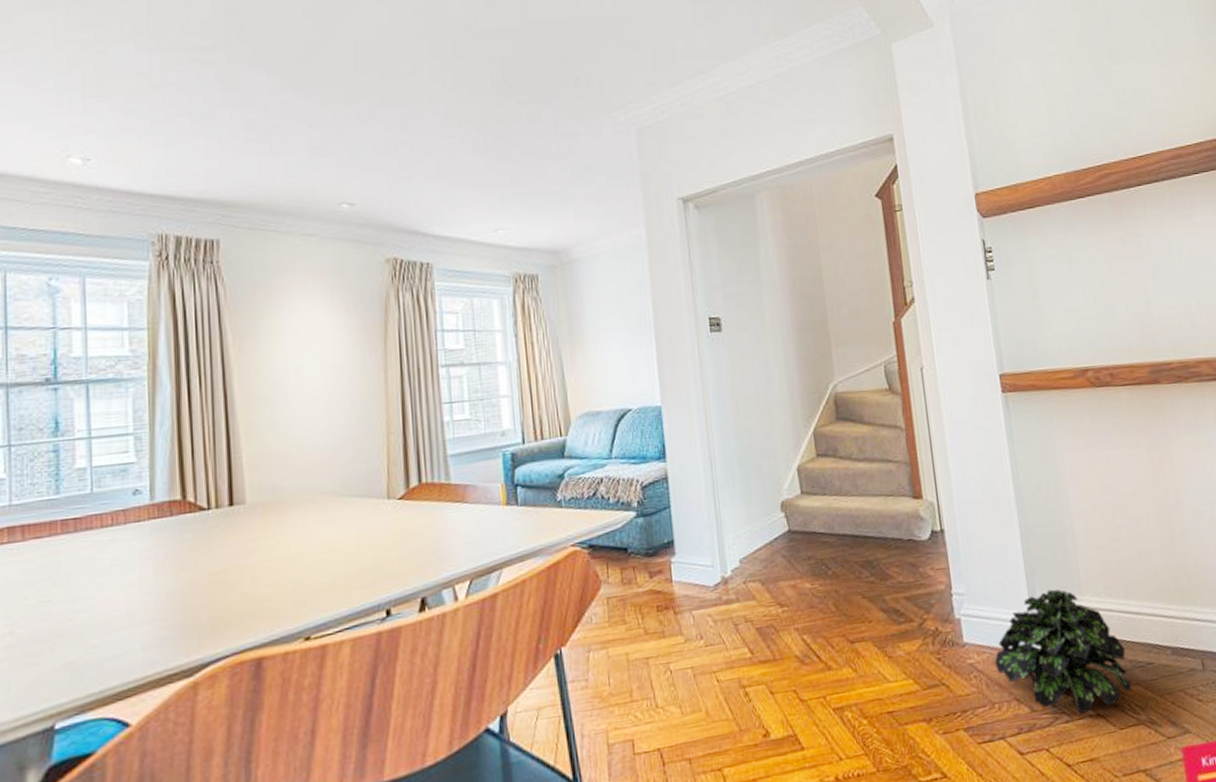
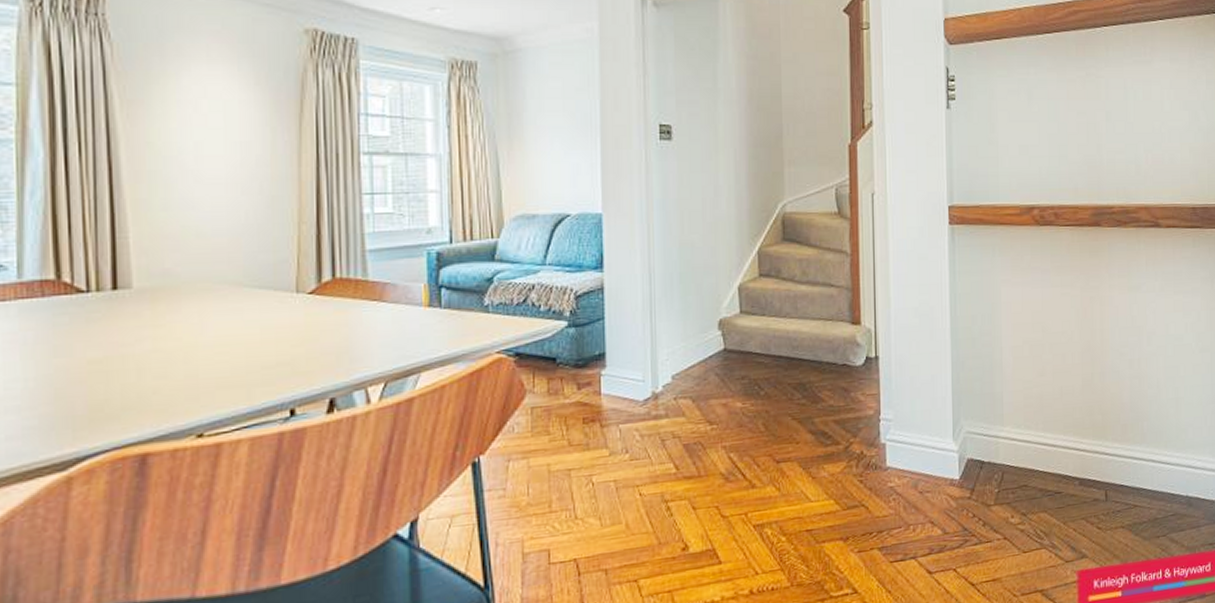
potted plant: present [995,589,1132,715] -> none [914,419,1039,539]

